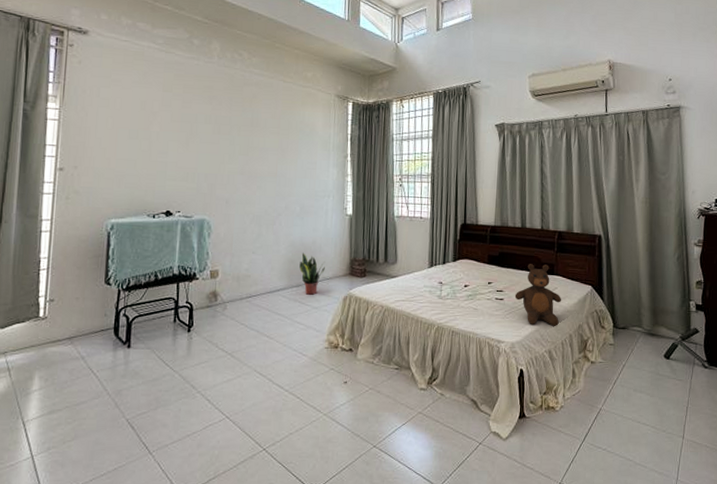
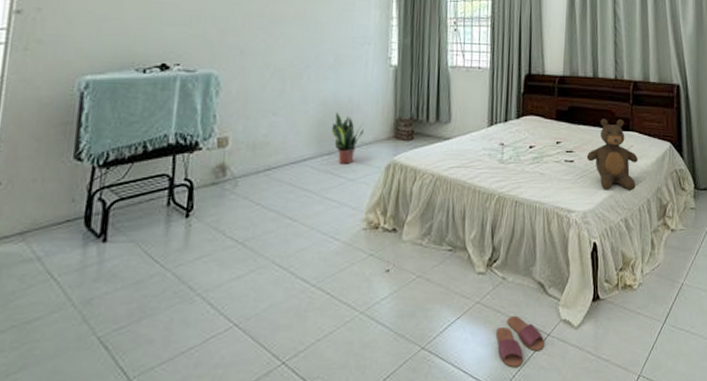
slippers: none [435,425,477,468] -> present [495,315,545,368]

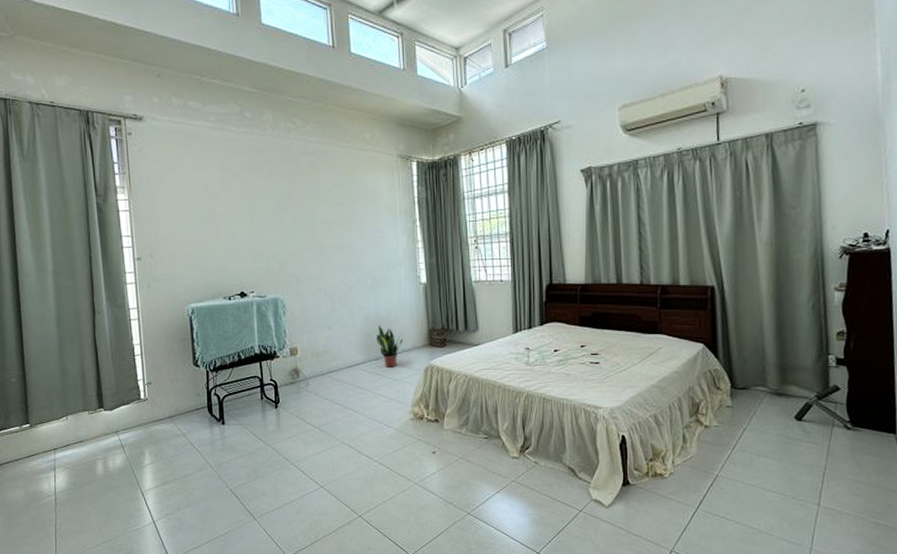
slippers: present [495,315,545,368] -> none [531,493,577,535]
teddy bear: present [586,119,639,190] -> none [612,323,668,389]

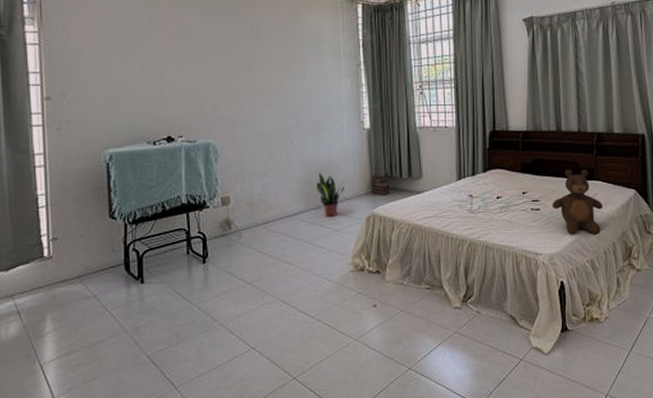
teddy bear: none [612,323,668,389] -> present [552,169,604,234]

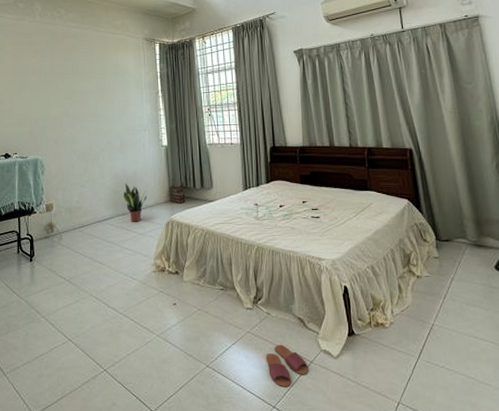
slippers: none [473,343,518,386] -> present [266,344,309,388]
teddy bear: present [552,169,604,234] -> none [330,181,379,241]

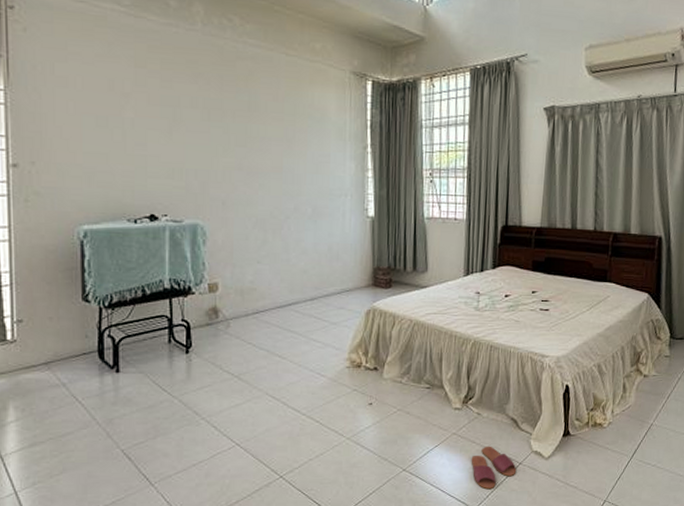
potted plant: present [124,183,147,222] -> none [314,261,344,309]

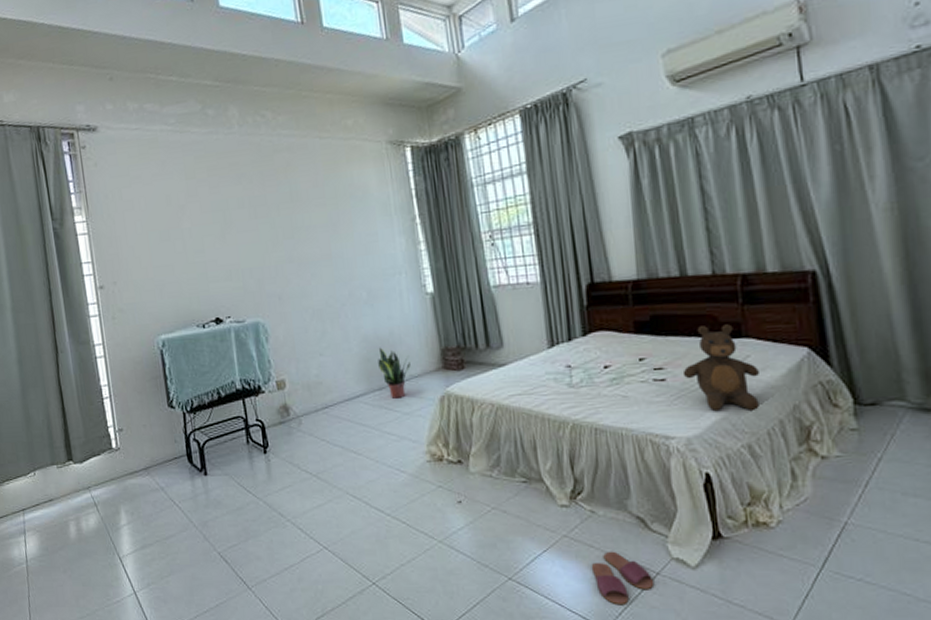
potted plant: none [314,261,344,309] -> present [378,347,411,399]
teddy bear: none [561,270,615,338] -> present [682,324,761,411]

